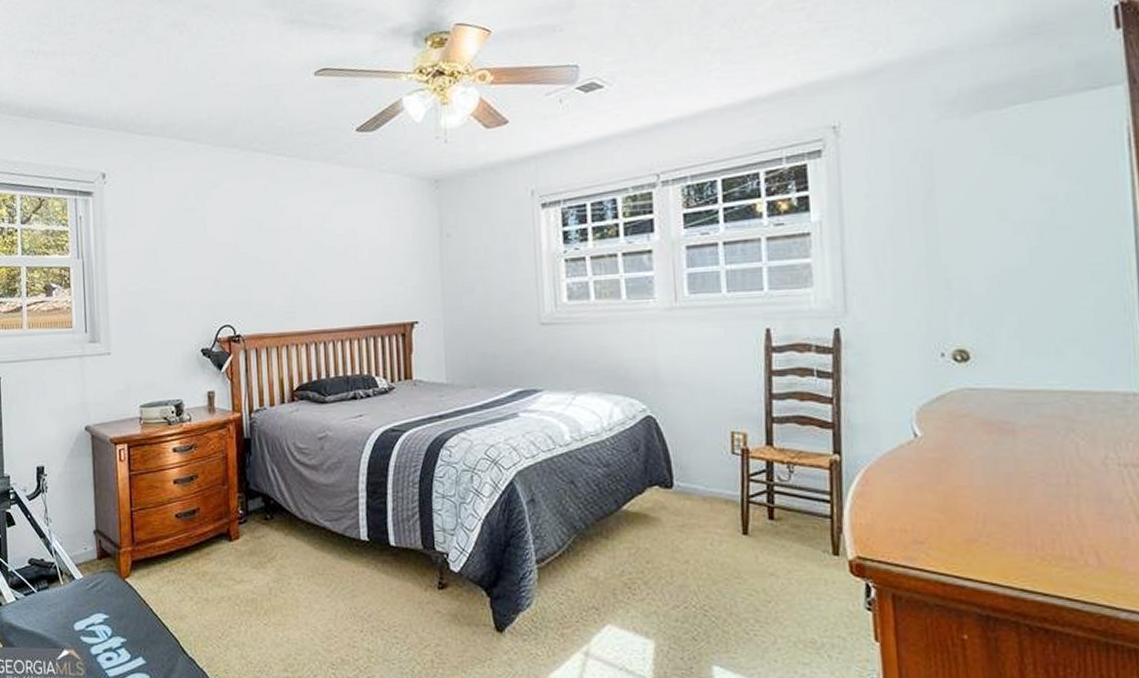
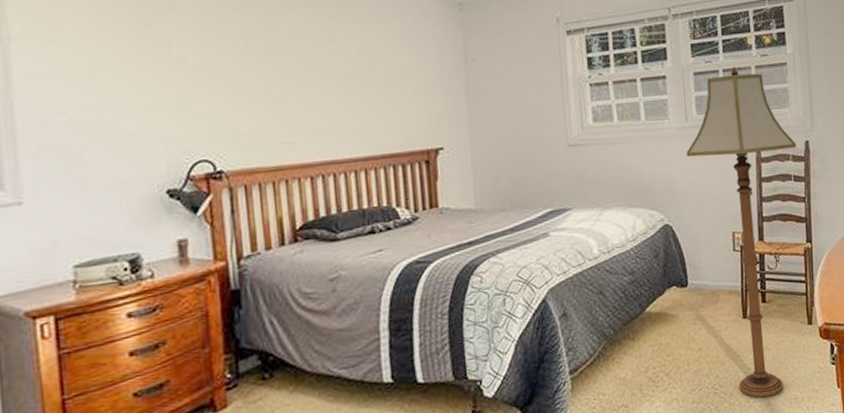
floor lamp: none [674,239,822,633] -> present [686,67,797,398]

